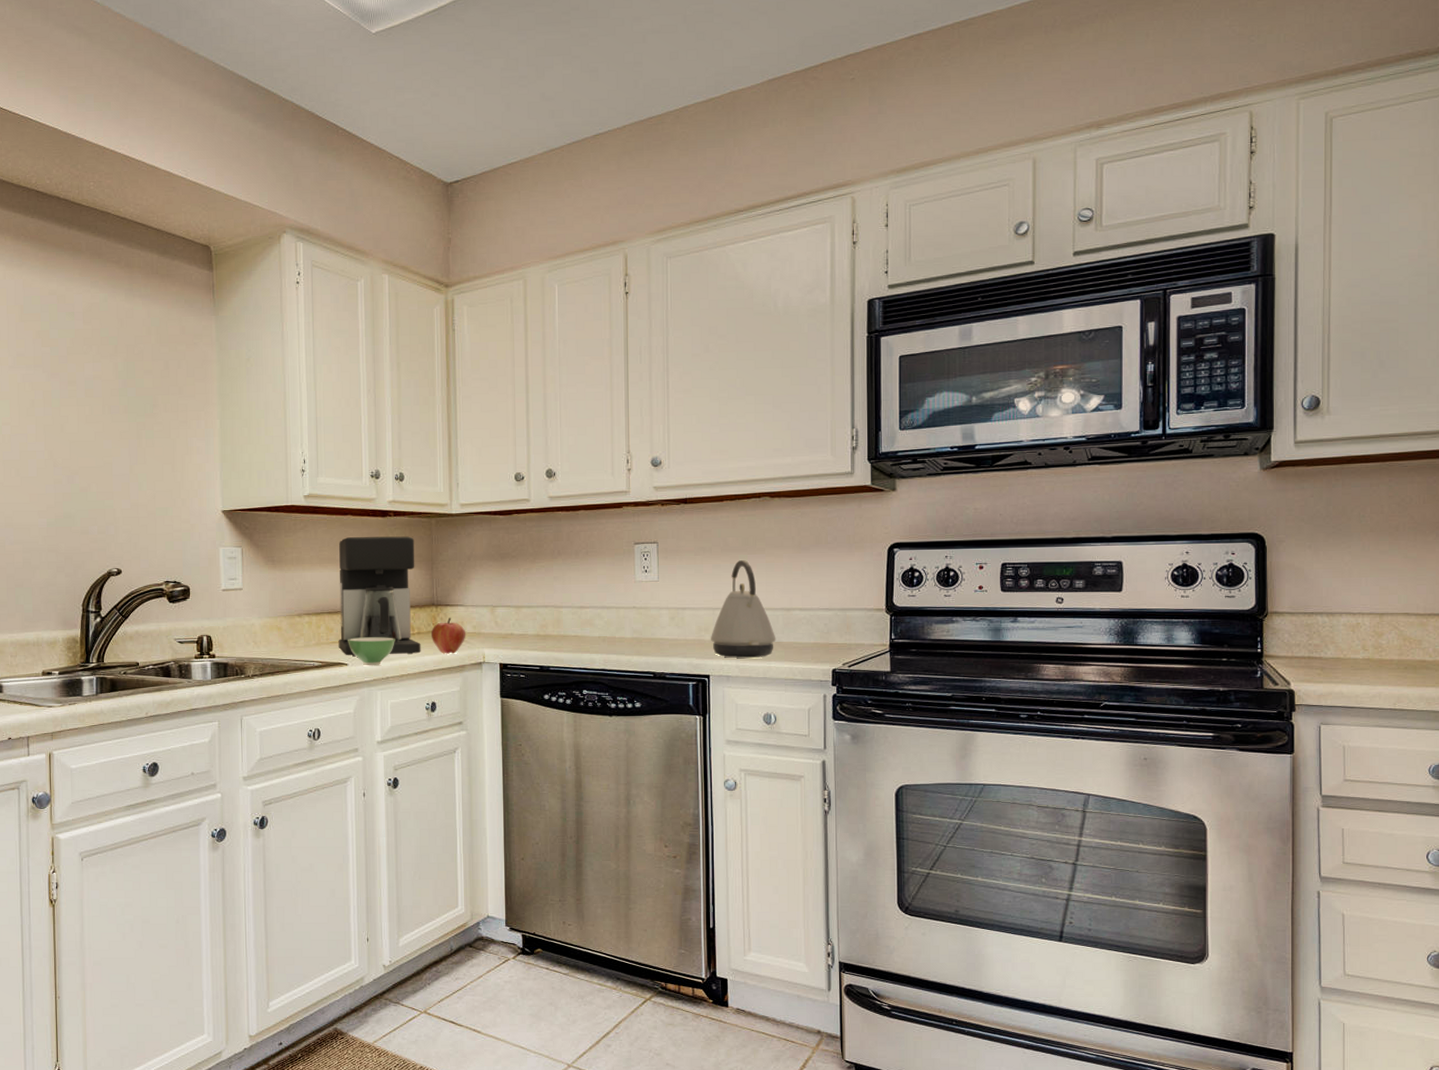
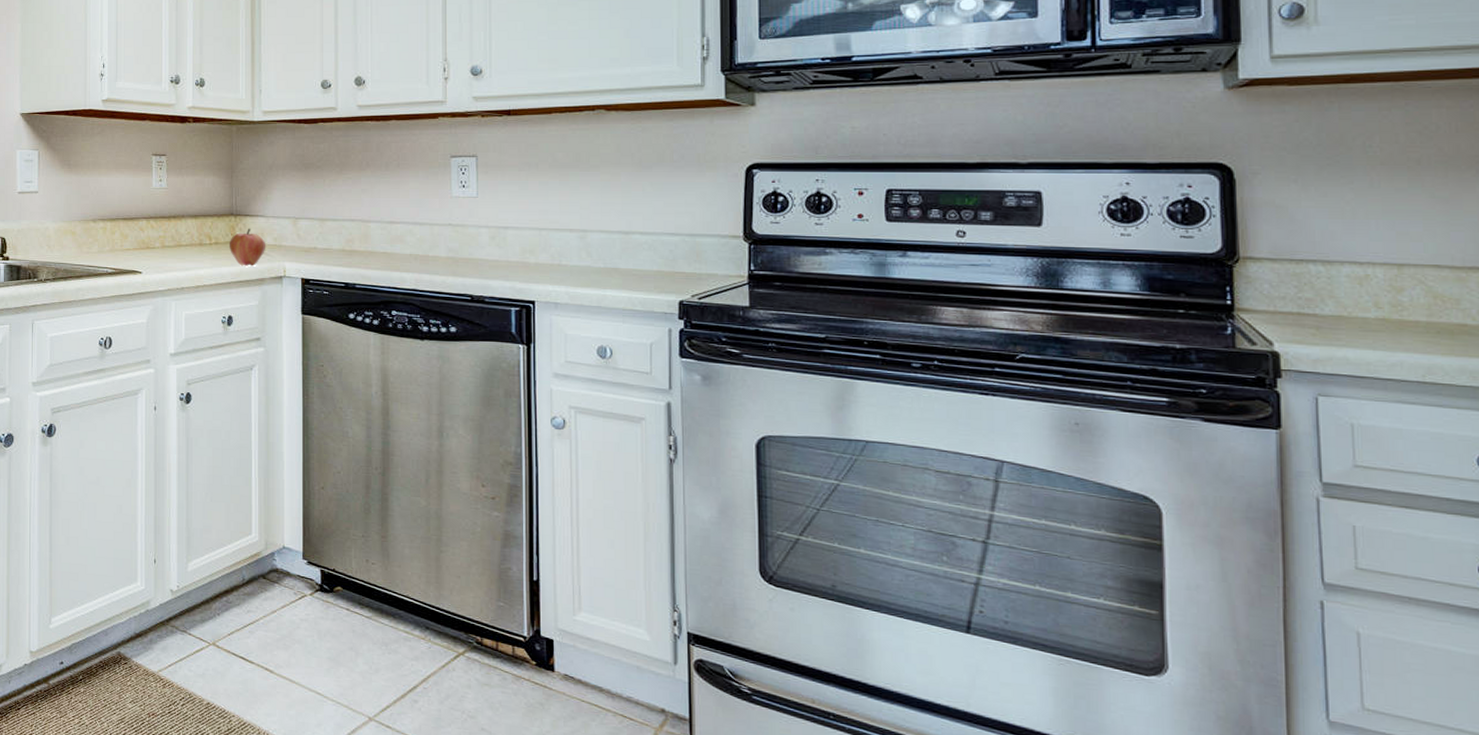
coffee maker: present [338,536,421,657] -> none [132,143,218,265]
bowl: present [348,637,396,666] -> none [142,245,192,276]
kettle: present [711,560,776,658] -> none [537,178,613,284]

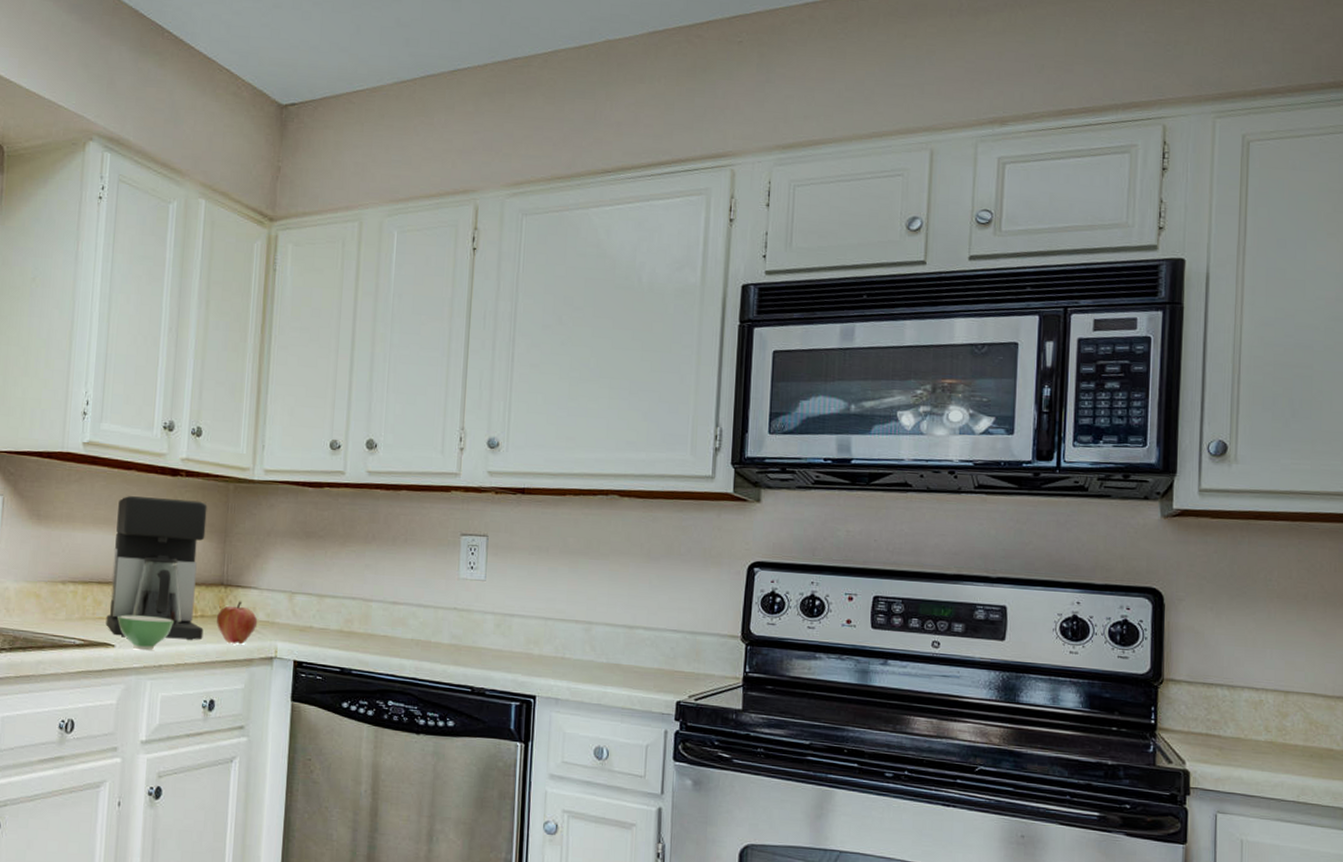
coffee maker: none [132,143,218,265] -> present [105,496,207,641]
bowl: none [142,245,192,276] -> present [117,614,175,651]

